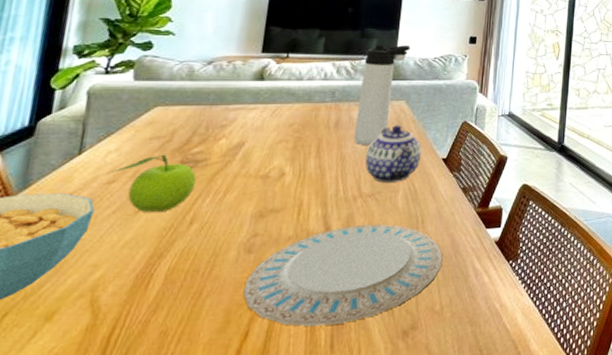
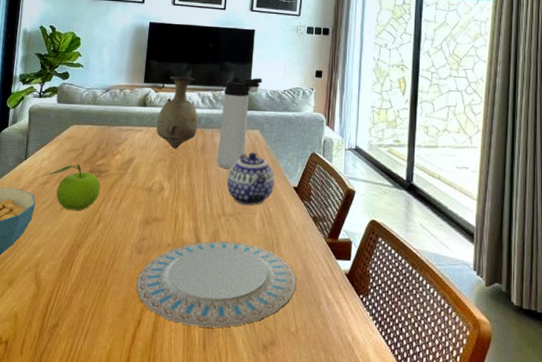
vase: none [276,44,332,127] -> present [156,76,198,149]

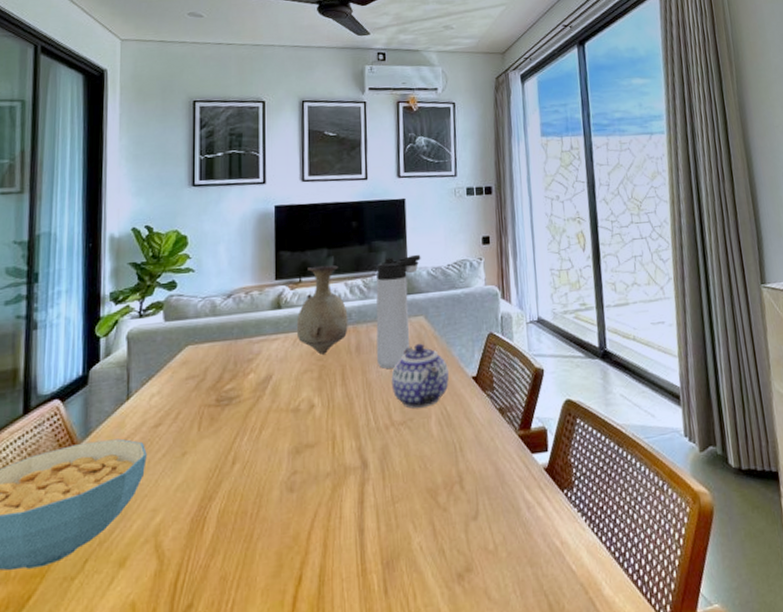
fruit: present [43,164,101,210] -> none [154,393,232,454]
plate: present [136,241,297,328] -> none [291,454,489,570]

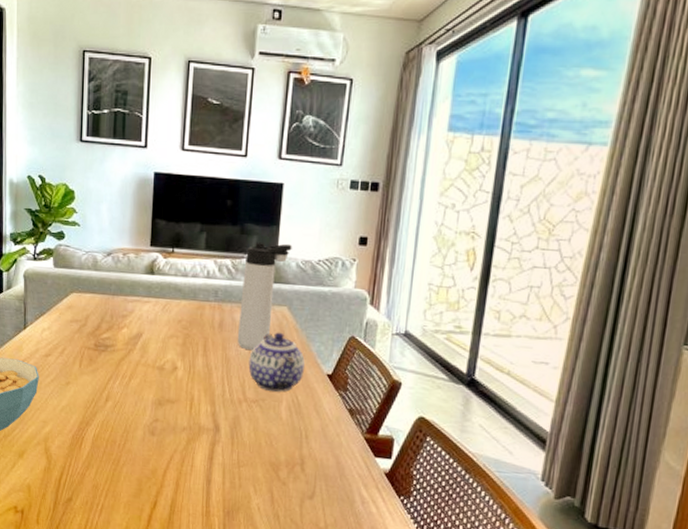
vase: present [296,265,348,355] -> none [166,239,215,324]

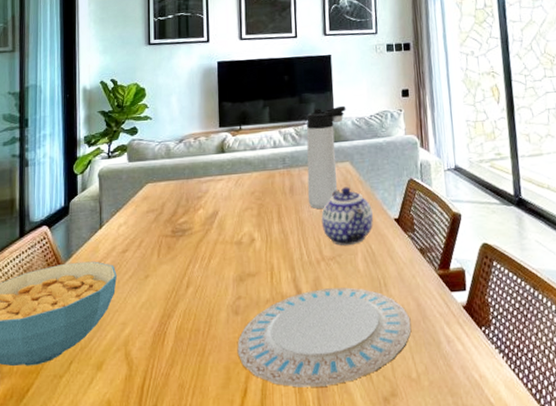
plate: none [150,427,328,517] -> present [237,287,412,388]

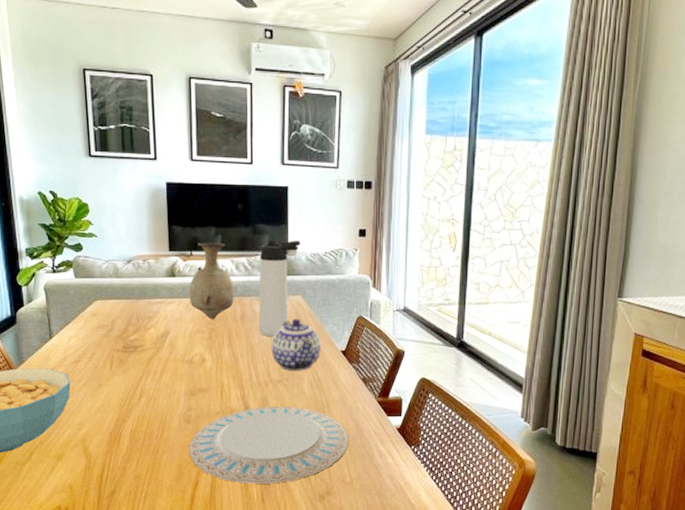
vase: none [238,114,283,194] -> present [188,242,234,319]

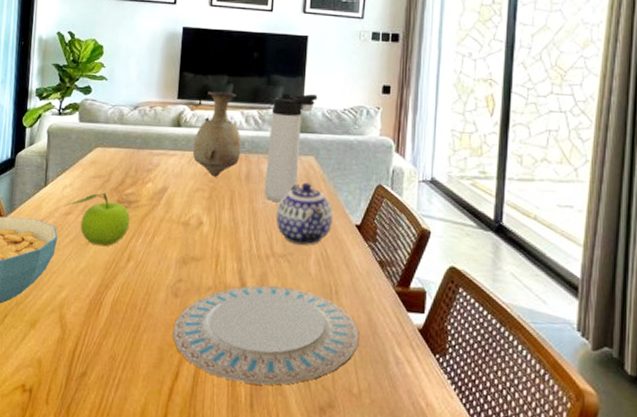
fruit: none [73,340,138,386] -> present [65,192,130,246]

